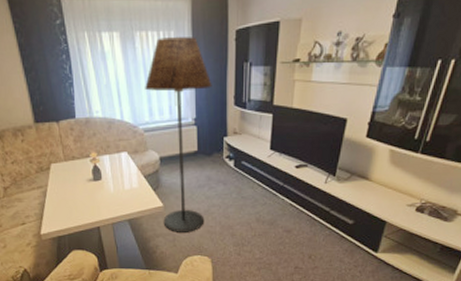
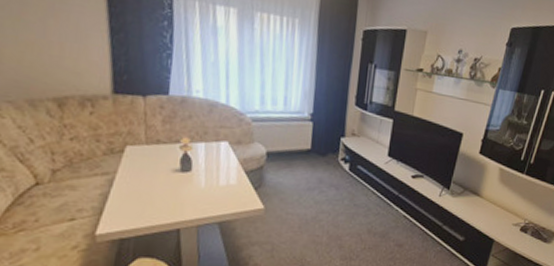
floor lamp: present [145,37,212,232] -> none [259,23,334,242]

